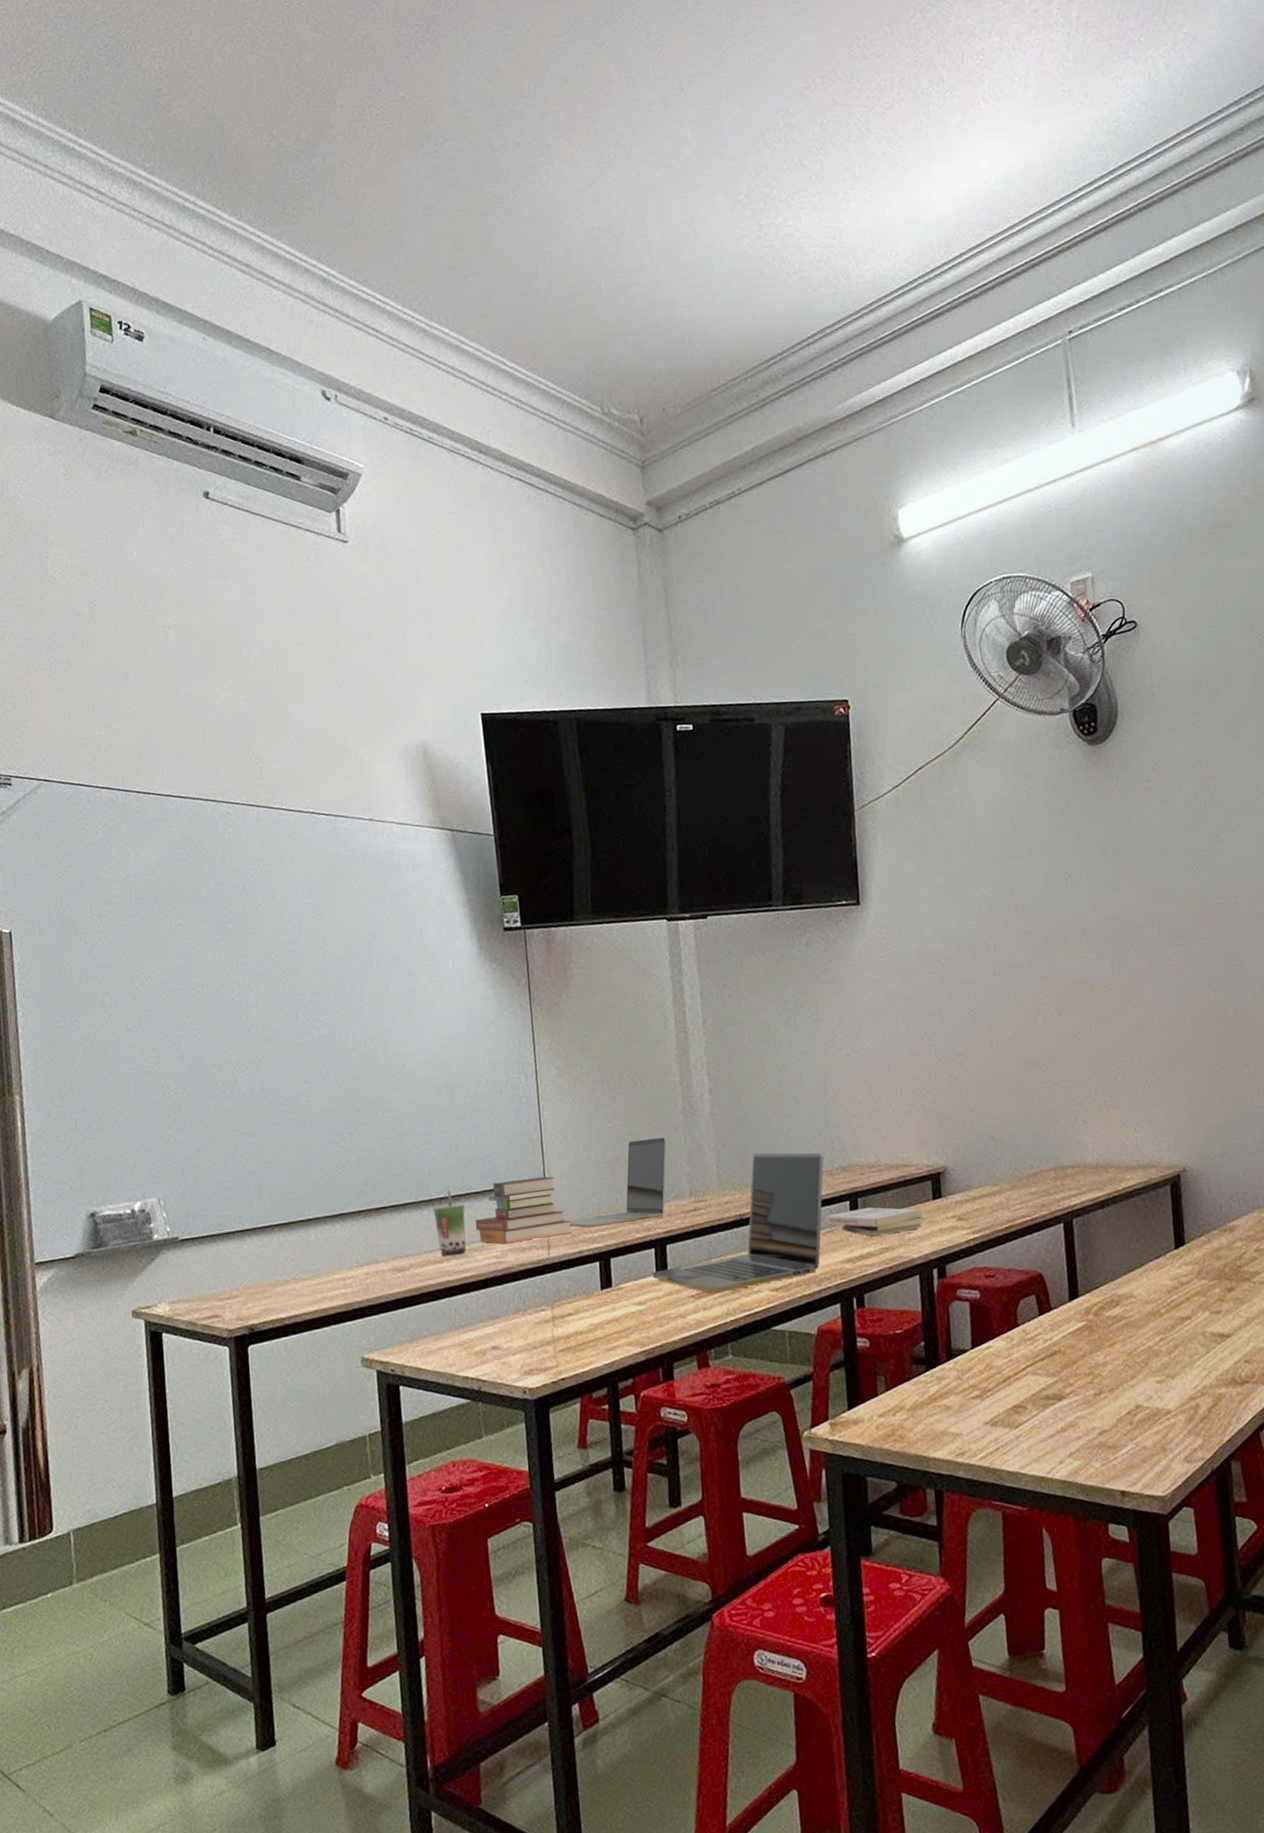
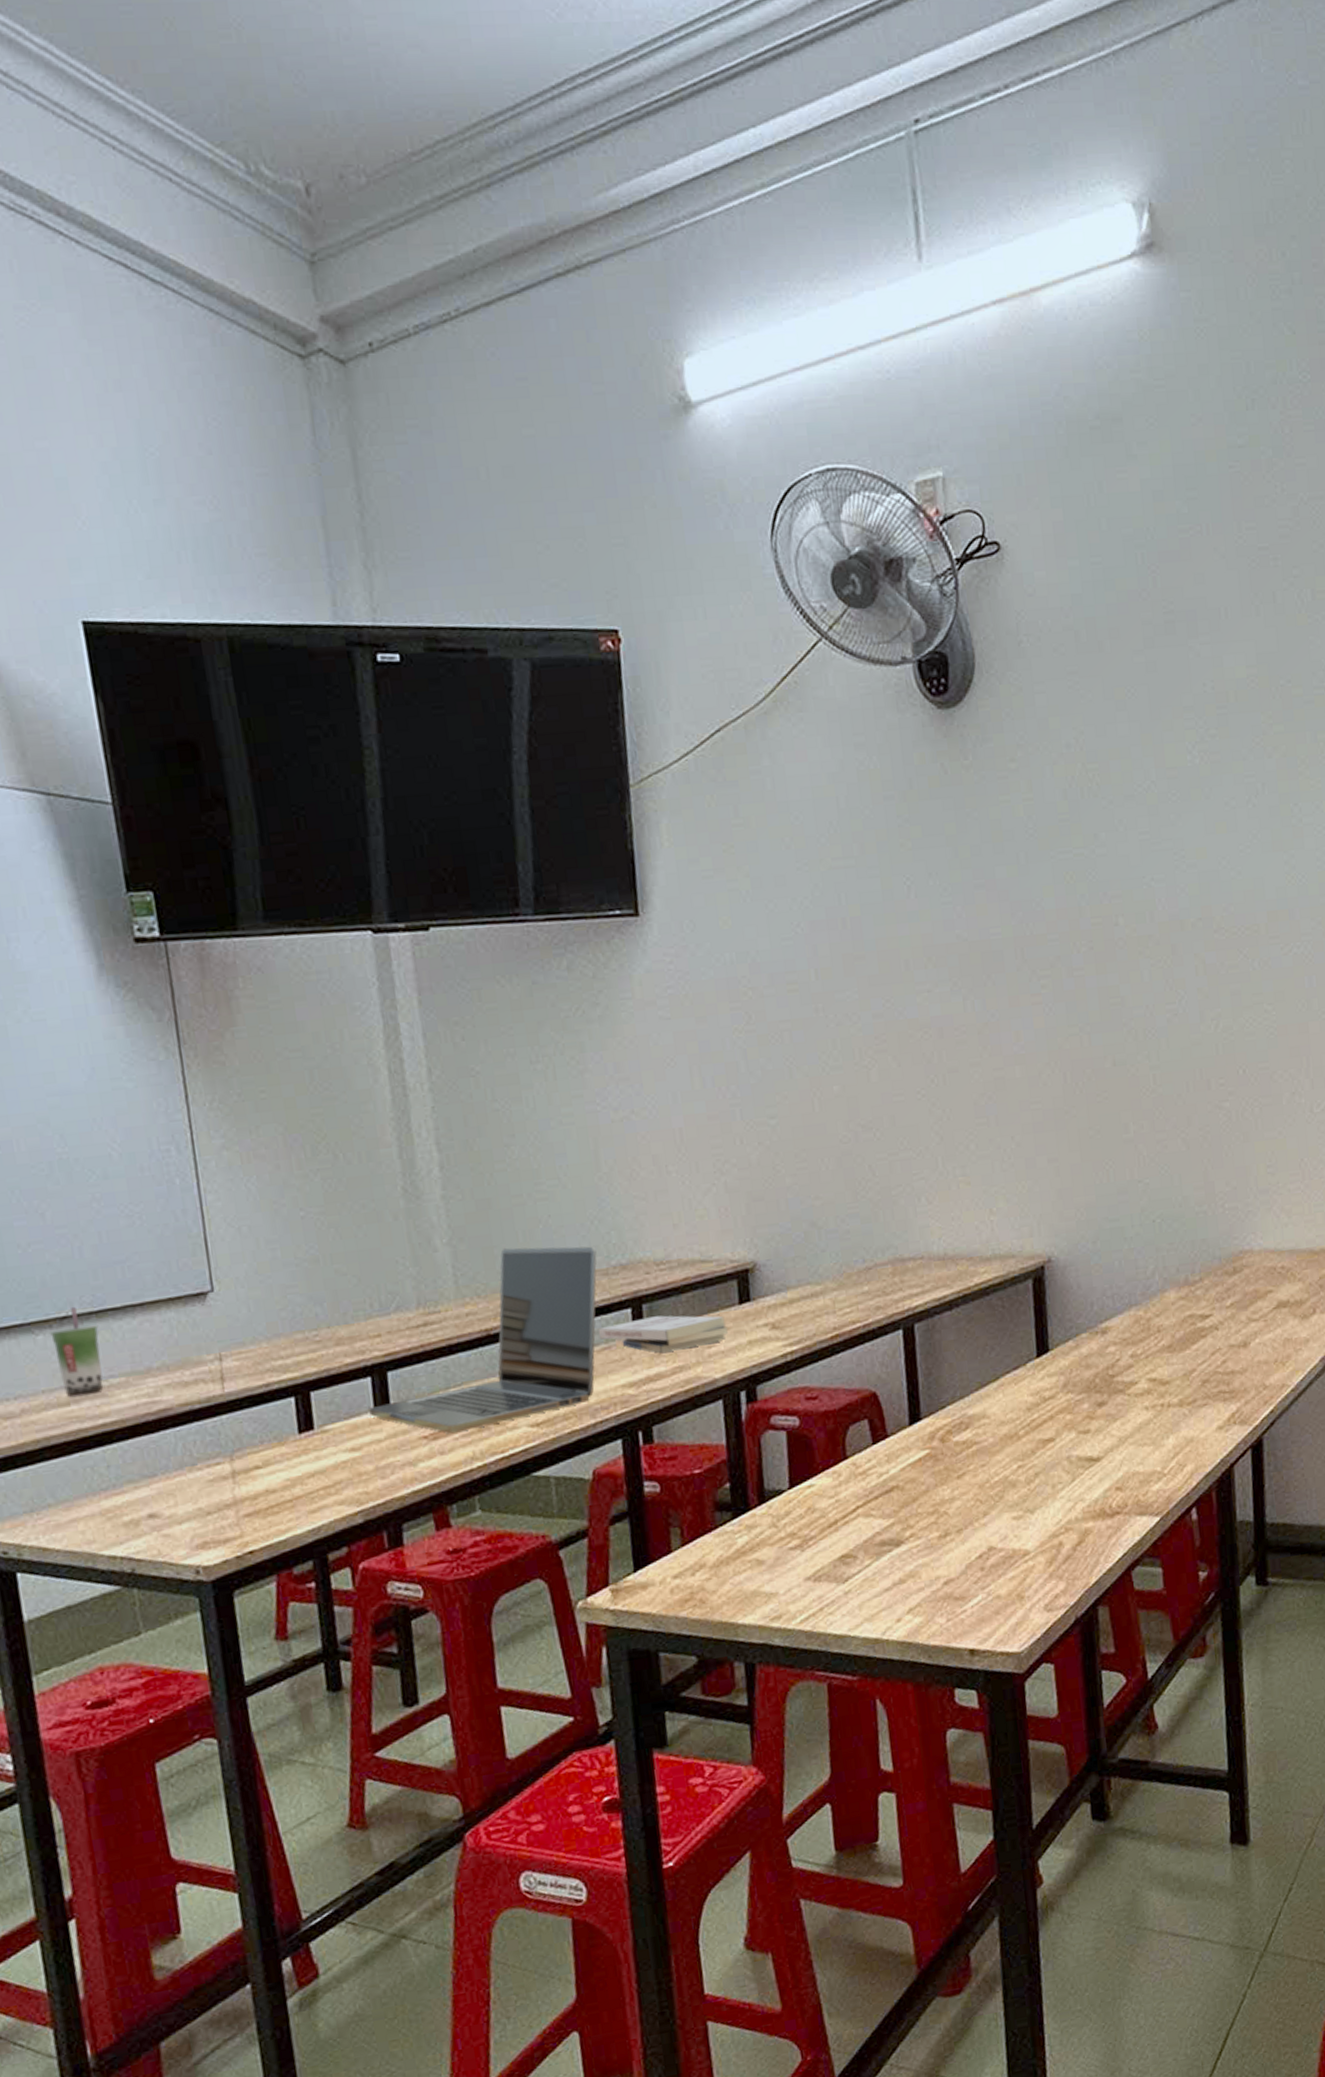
books: present [475,1176,573,1245] -> none [114,1284,255,1379]
laptop: present [568,1137,667,1228] -> none [248,1229,384,1353]

